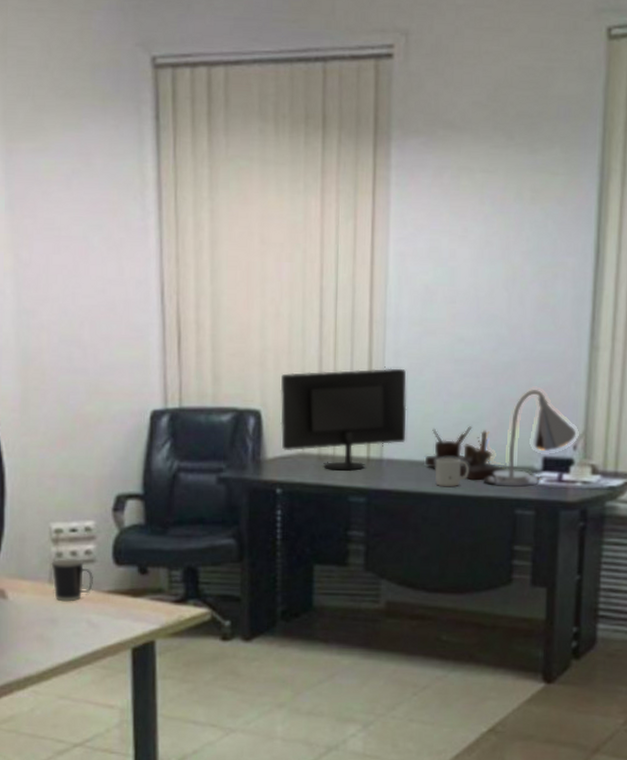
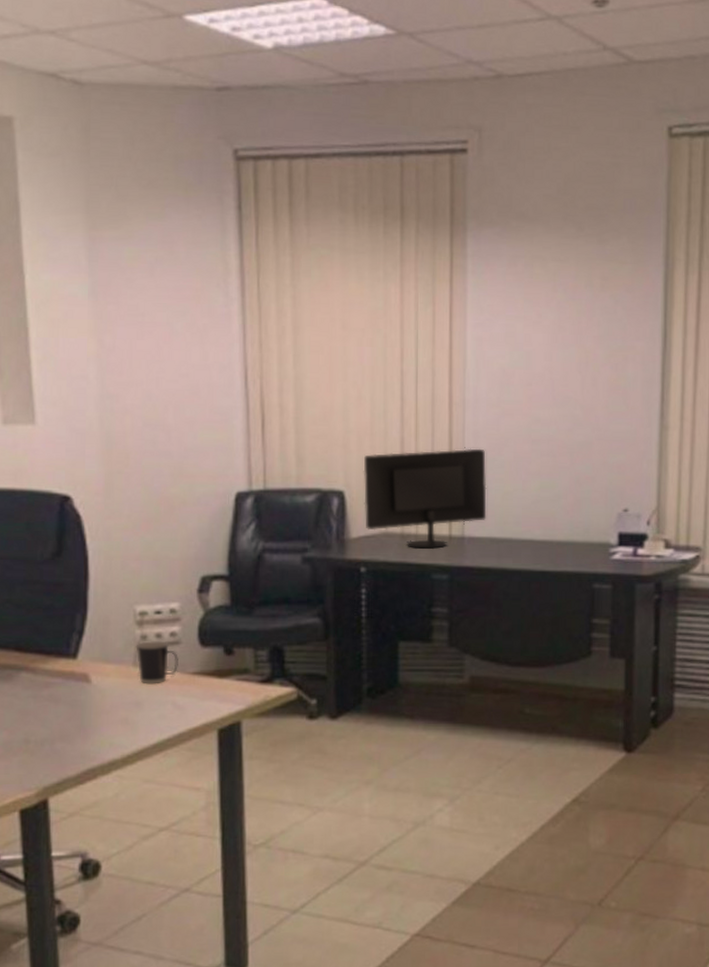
desk organizer: present [425,426,505,481] -> none [506,504,583,557]
mug: present [435,457,469,486] -> none [515,534,548,562]
table lamp: present [484,390,576,488] -> none [562,468,649,563]

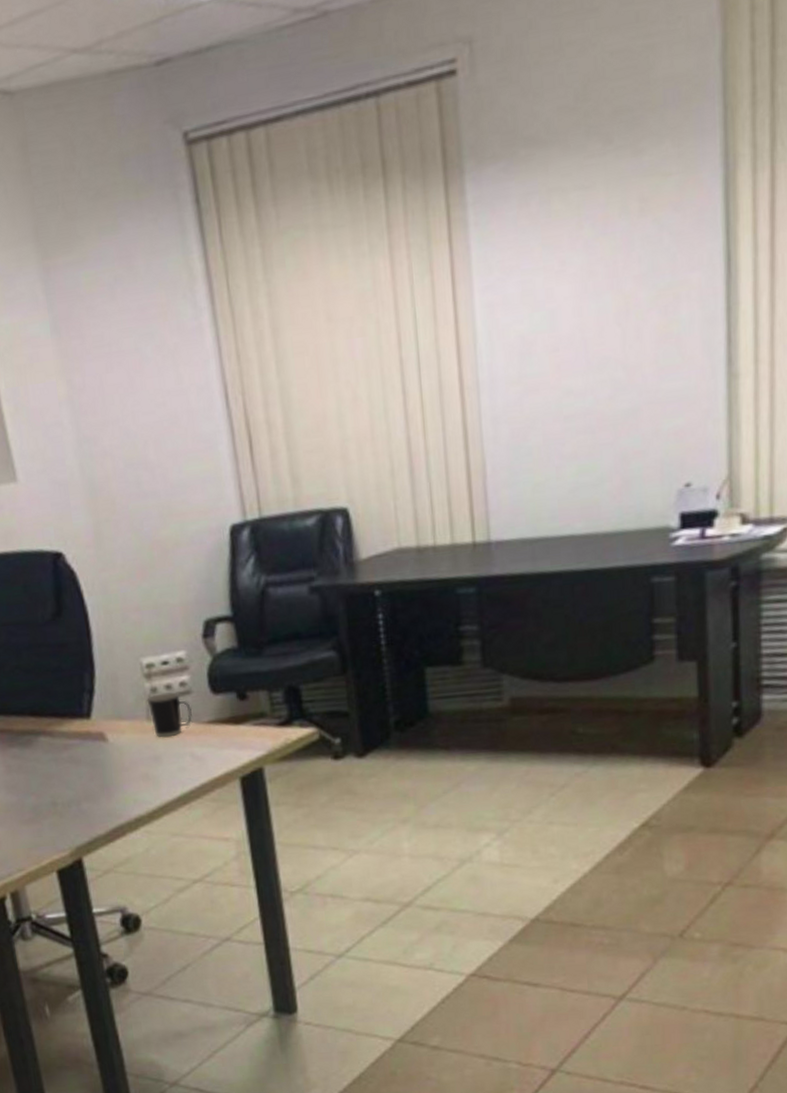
computer monitor: present [363,448,487,550] -> none [367,436,515,563]

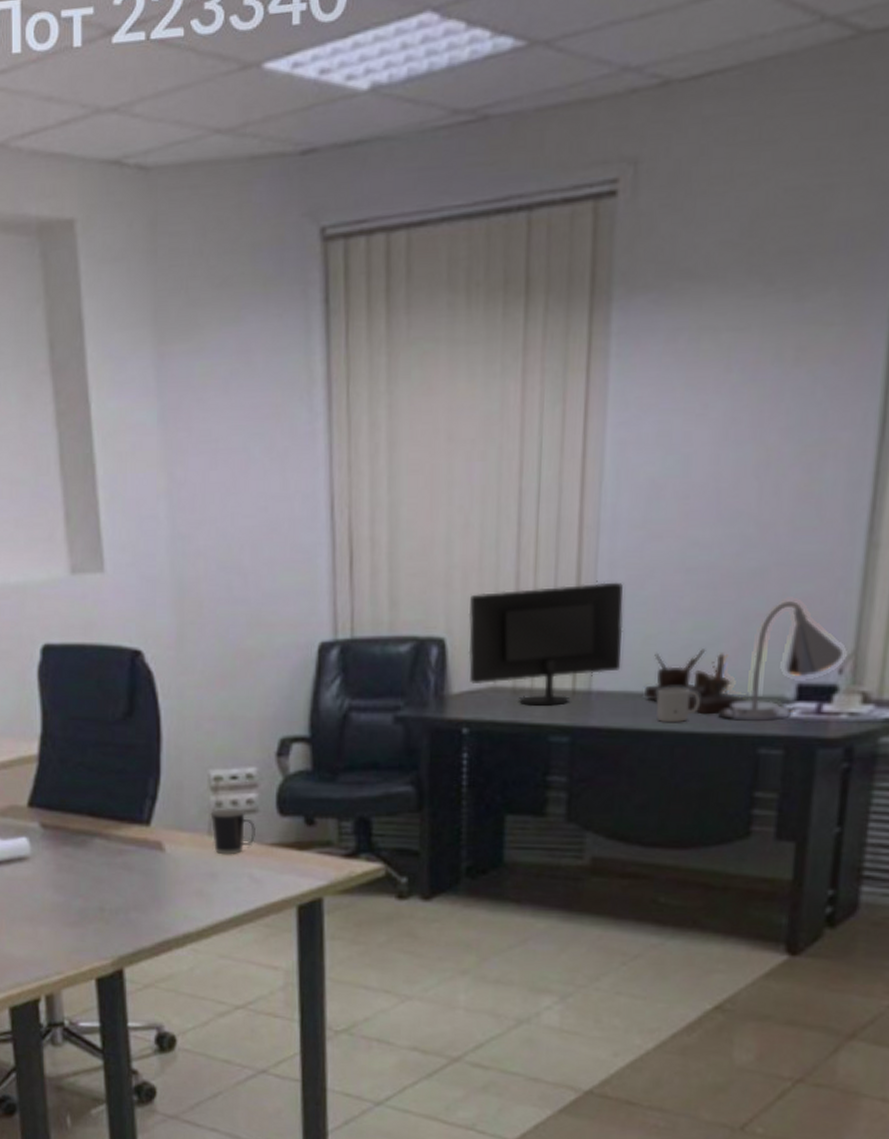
computer monitor: none [367,436,515,563] -> present [468,582,624,707]
desk organizer: none [540,490,635,553] -> present [644,649,747,715]
mug: none [551,528,592,563] -> present [656,688,700,722]
table lamp: none [611,436,718,554] -> present [718,601,843,722]

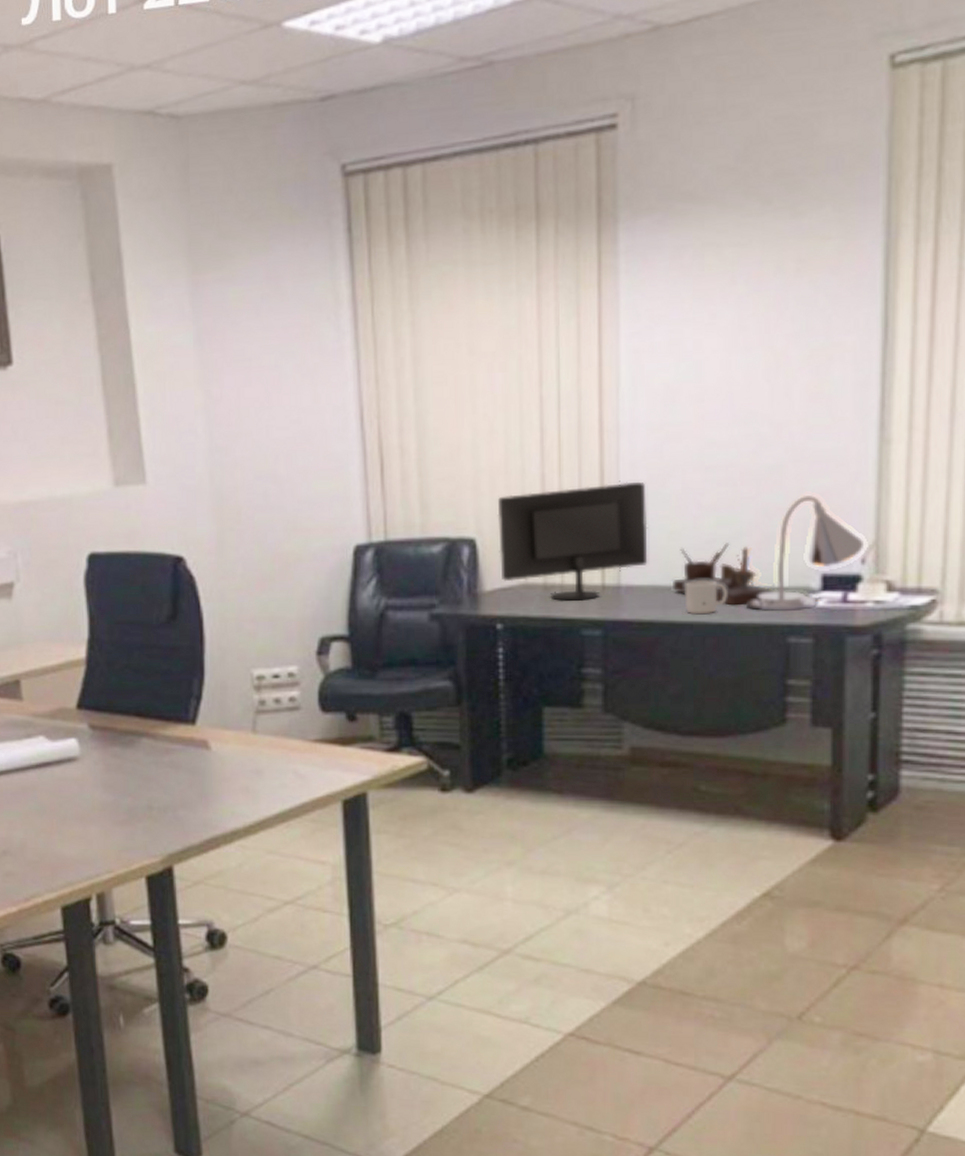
mug: present [210,809,255,855] -> none [254,707,299,752]

